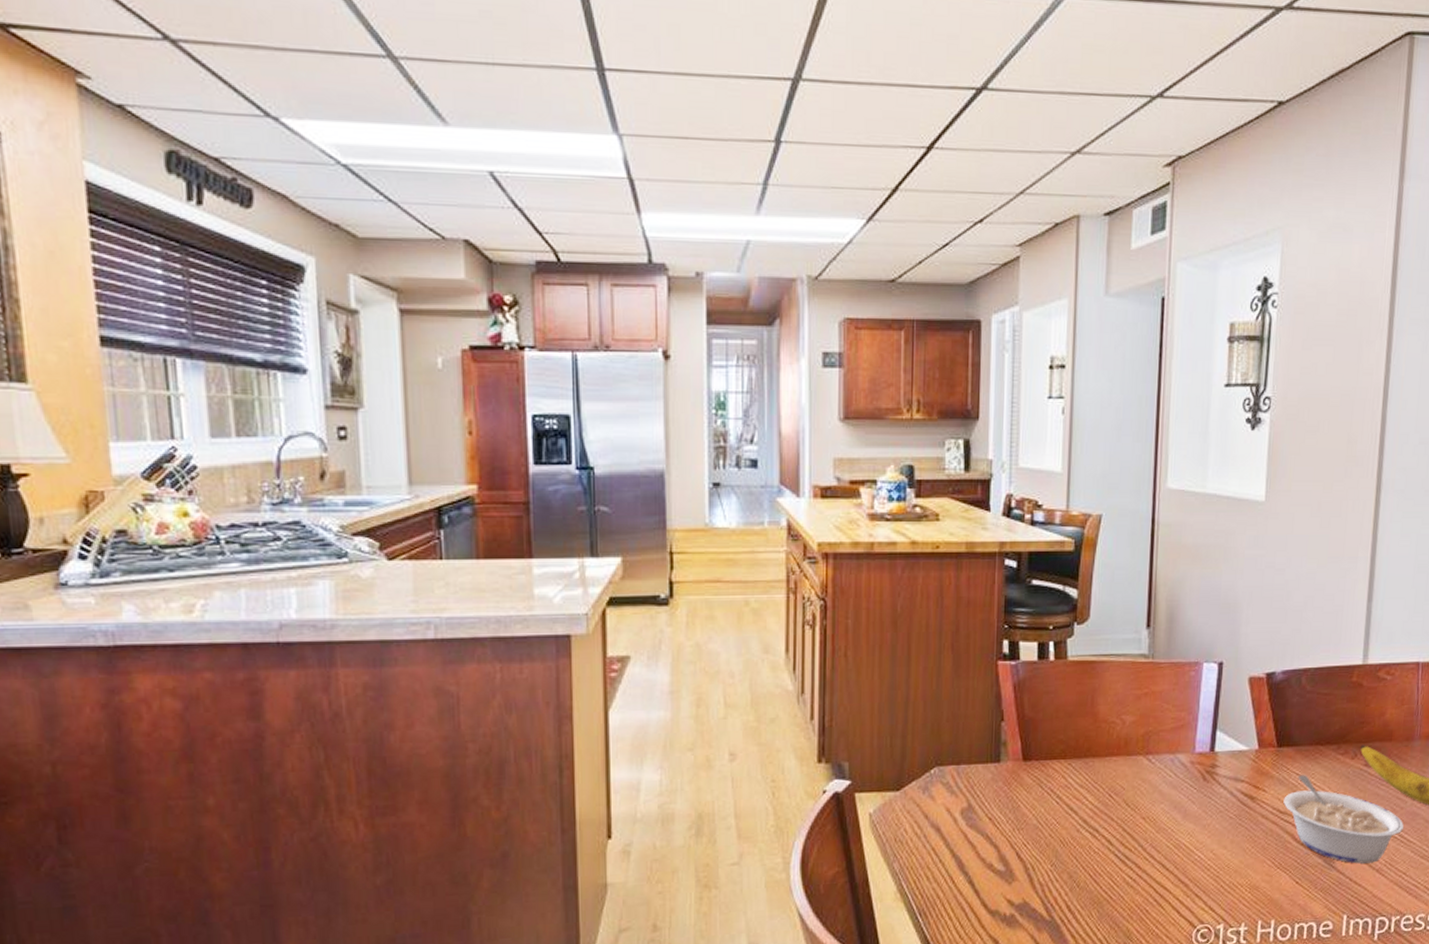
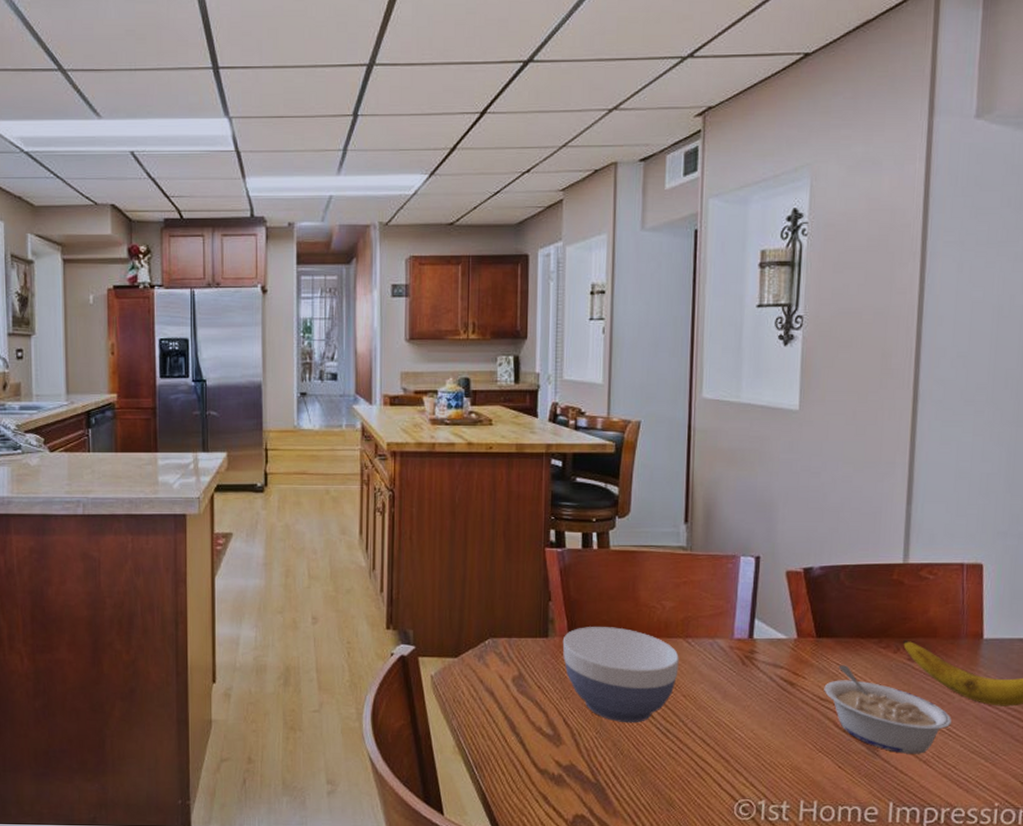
bowl: none [1015,747,1139,852] -> present [562,627,679,723]

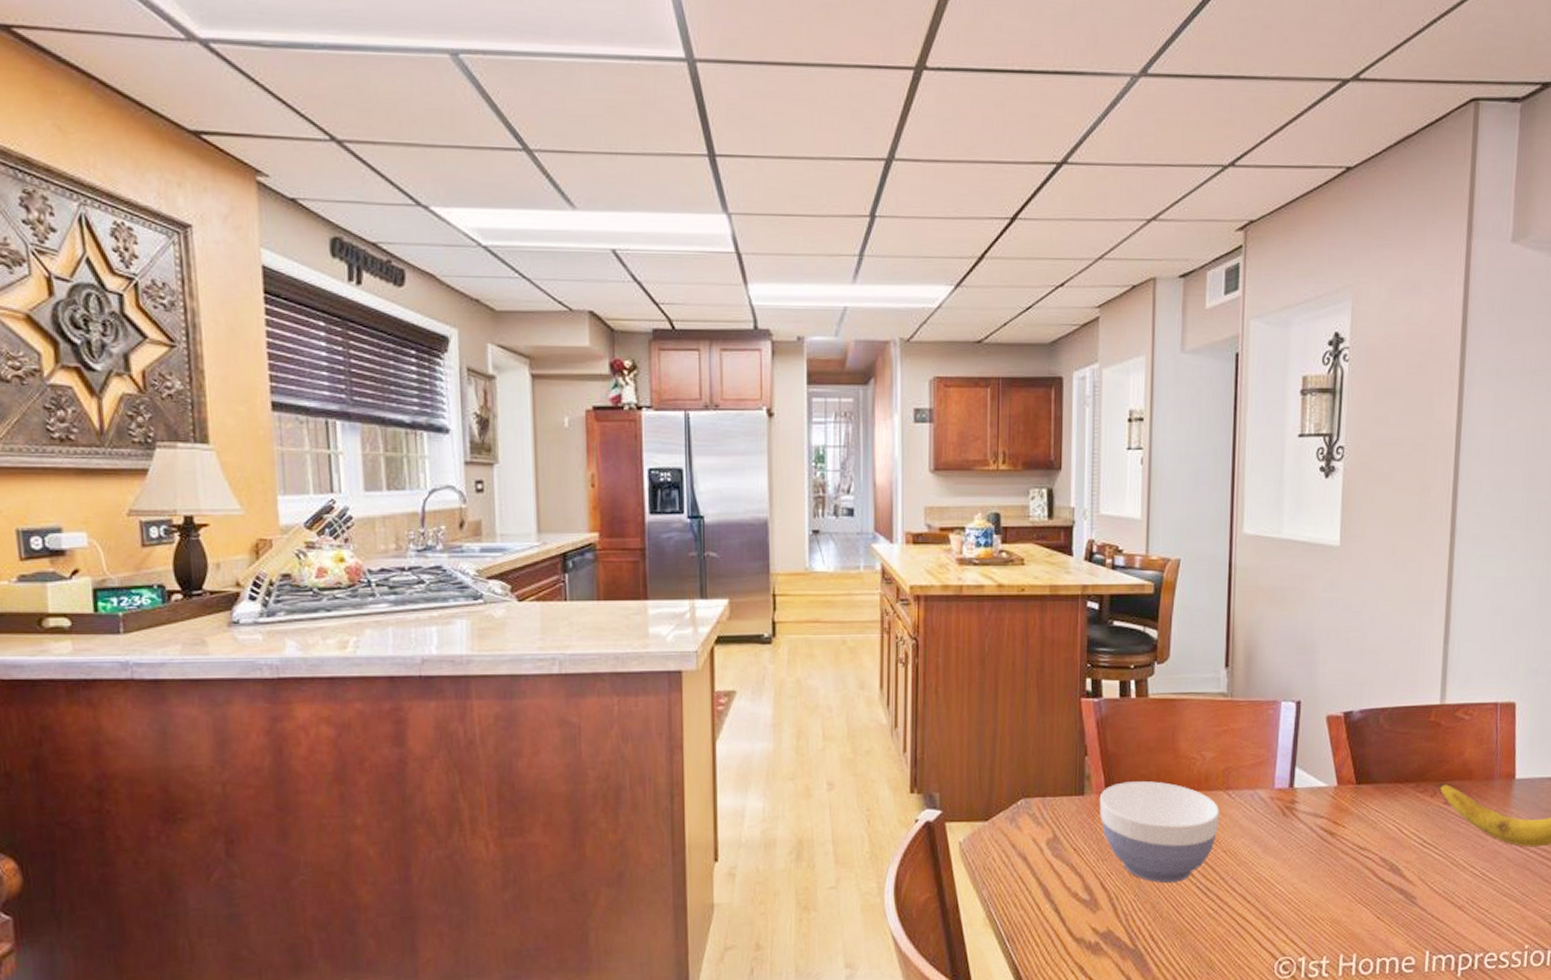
legume: present [824,665,952,754] -> none [1363,812,1486,901]

